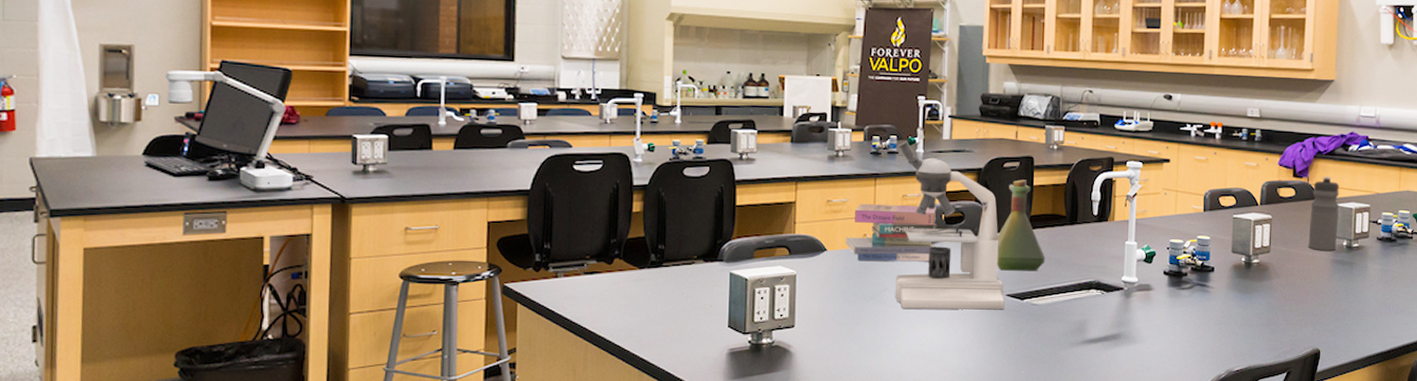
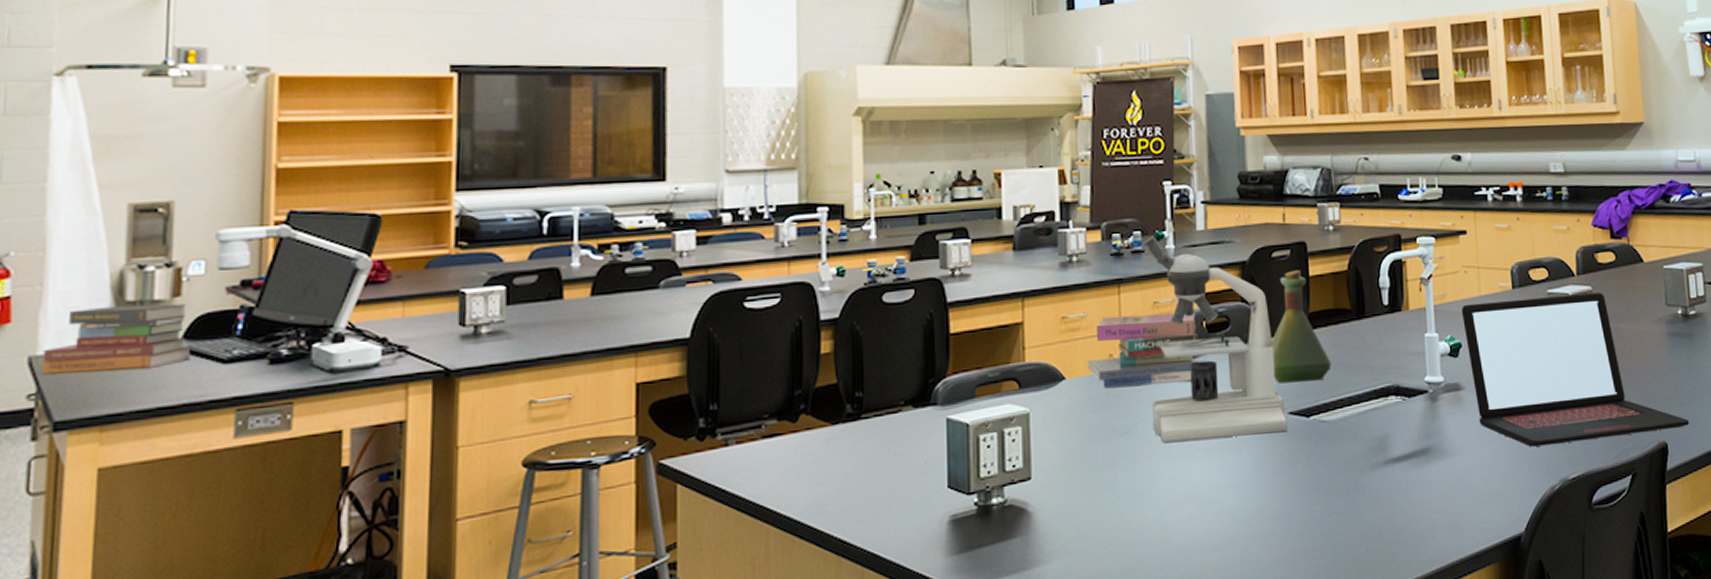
books: none [40,124,150,176] -> present [41,304,192,374]
laptop: none [1158,220,1341,342] -> present [1461,293,1690,447]
water bottle: present [1308,177,1339,252] -> none [1635,235,1671,324]

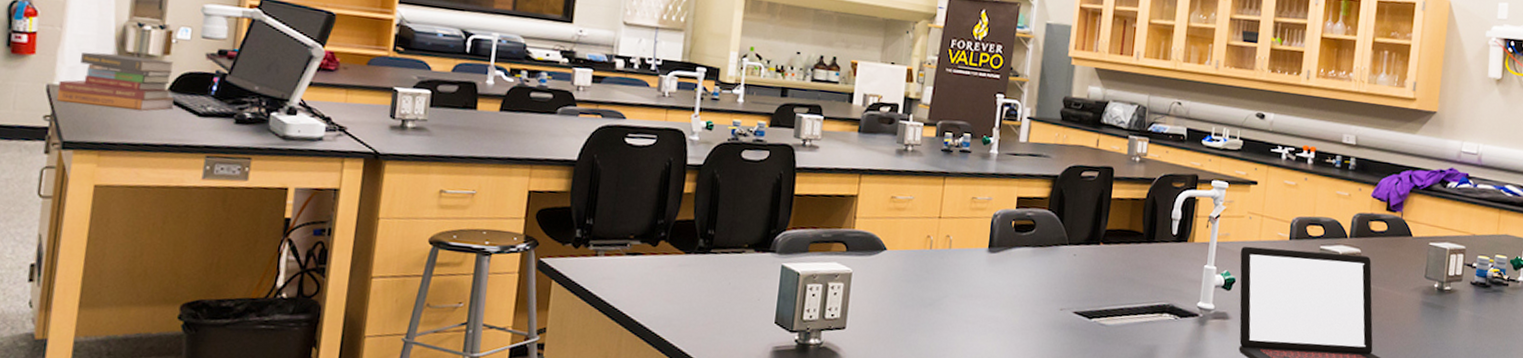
books: present [1088,312,1199,387] -> none [907,202,1008,270]
microscope: present [1144,236,1287,442] -> none [955,140,1072,328]
flask: present [1271,270,1332,383] -> none [1066,190,1118,289]

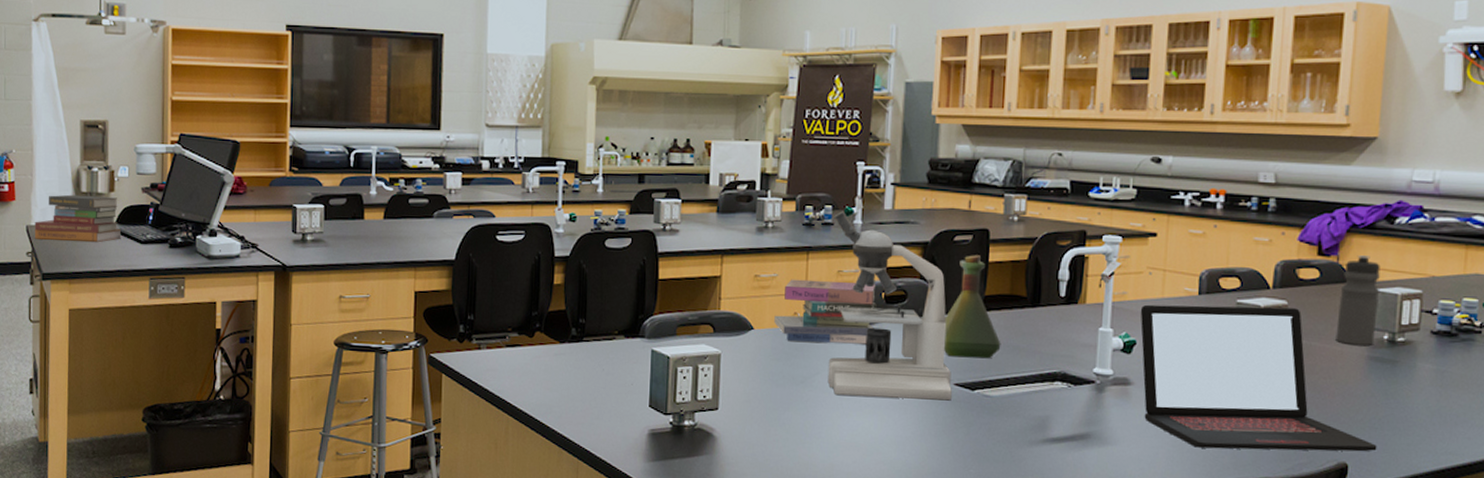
books: none [907,202,1008,270] -> present [774,279,877,344]
microscope: none [955,140,1072,328] -> present [827,211,952,401]
flask: none [1066,190,1118,289] -> present [944,255,1001,359]
water bottle: none [1397,213,1435,293] -> present [1336,255,1380,347]

